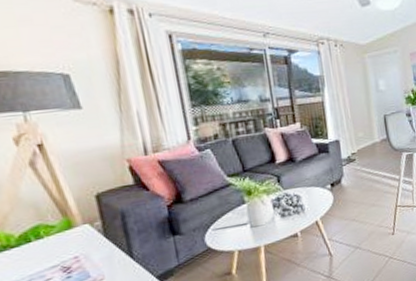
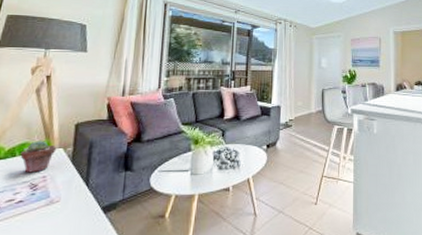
potted succulent: none [36,219,81,257] -> present [20,141,57,173]

